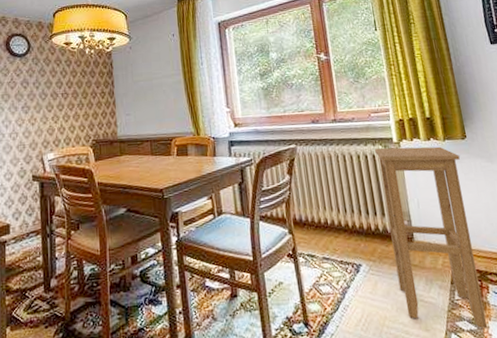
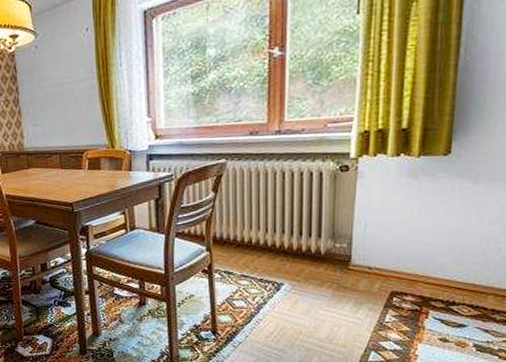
stool: present [375,146,488,329] -> none [322,163,434,350]

